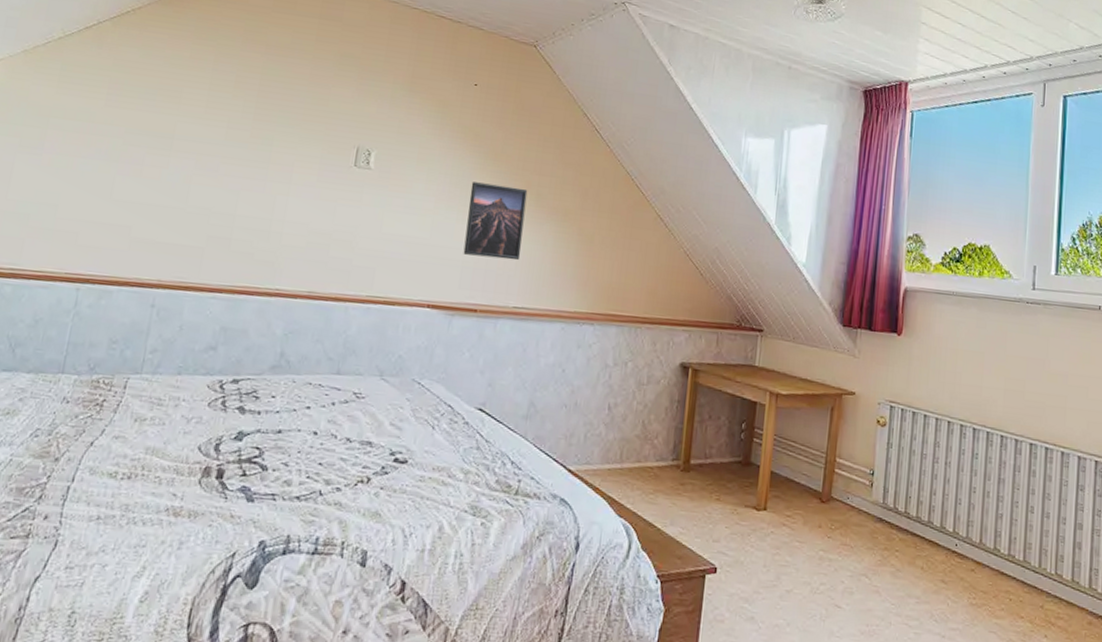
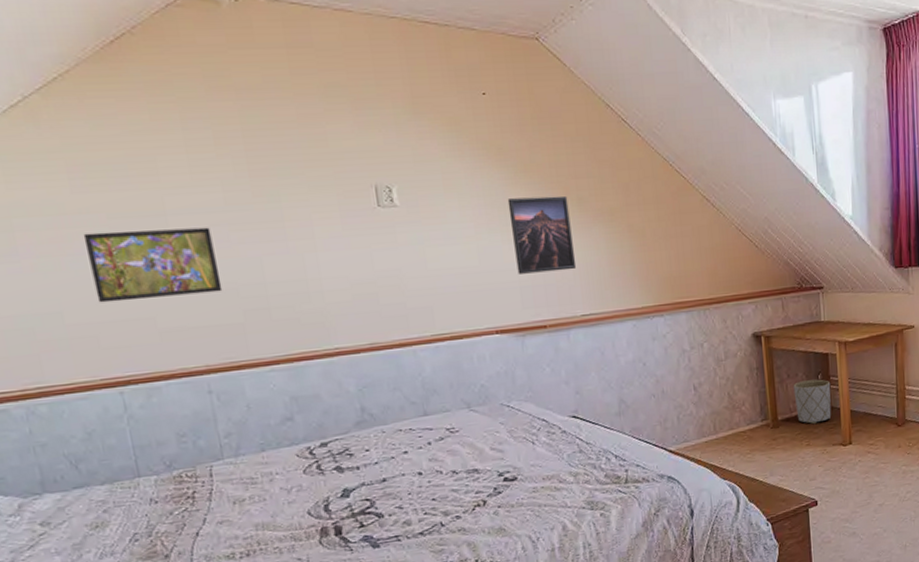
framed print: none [90,141,206,215] -> present [83,227,223,303]
planter: none [711,426,754,478] -> present [793,379,832,425]

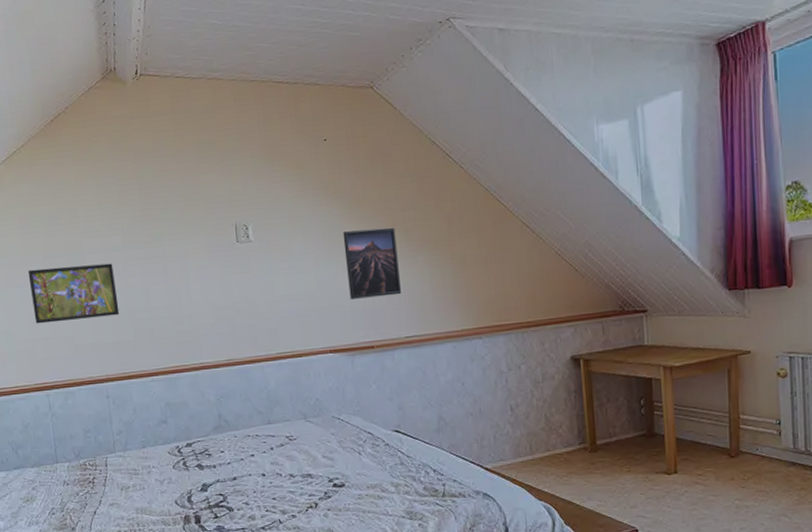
planter: present [793,379,832,425] -> none [613,404,655,451]

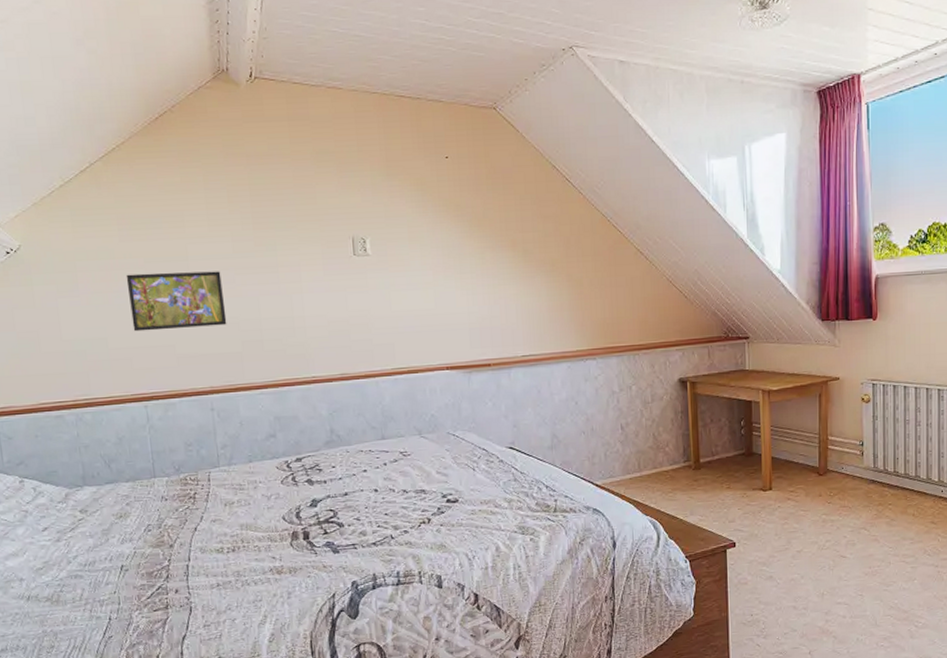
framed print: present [342,227,402,299] -> none [462,247,520,317]

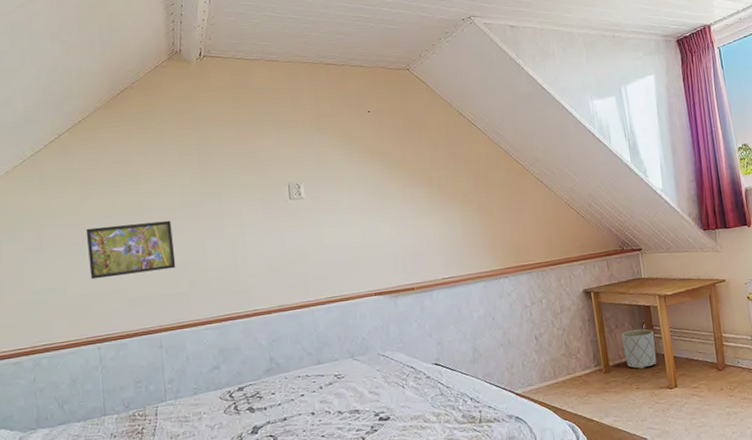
planter: none [716,425,753,469] -> present [621,328,657,370]

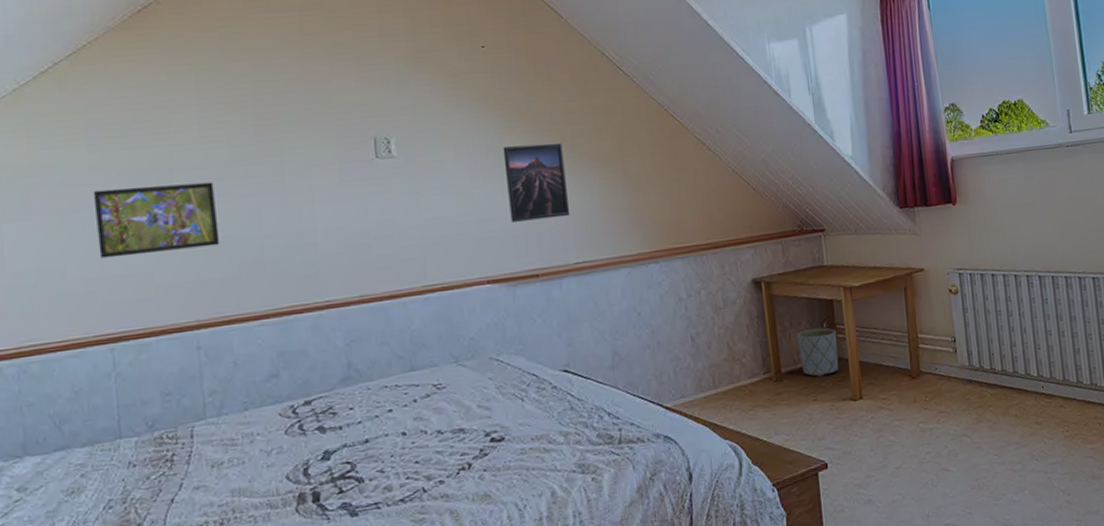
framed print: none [385,184,438,247] -> present [502,142,571,222]

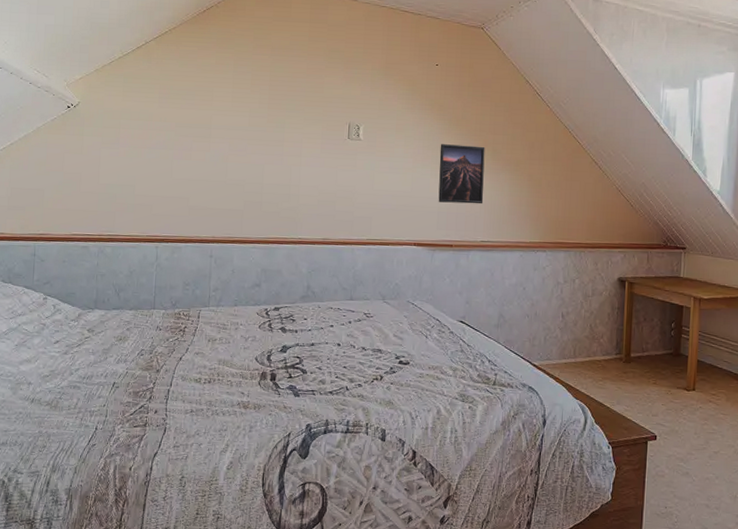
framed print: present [93,182,220,259] -> none [157,135,236,186]
planter: present [797,327,839,378] -> none [647,326,682,367]

